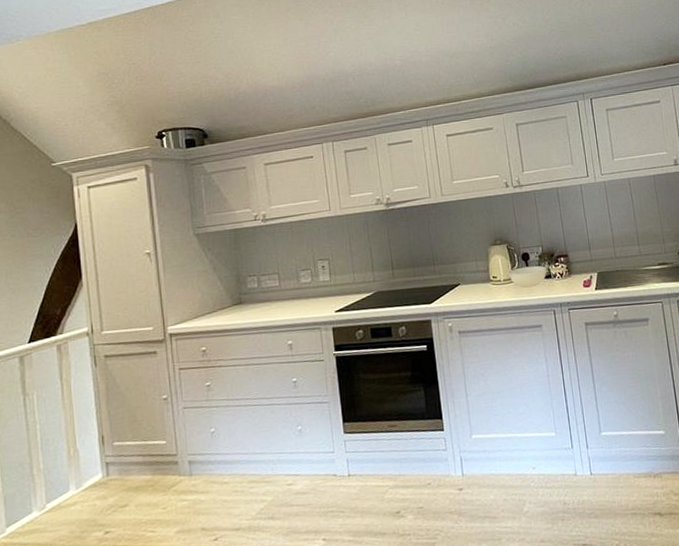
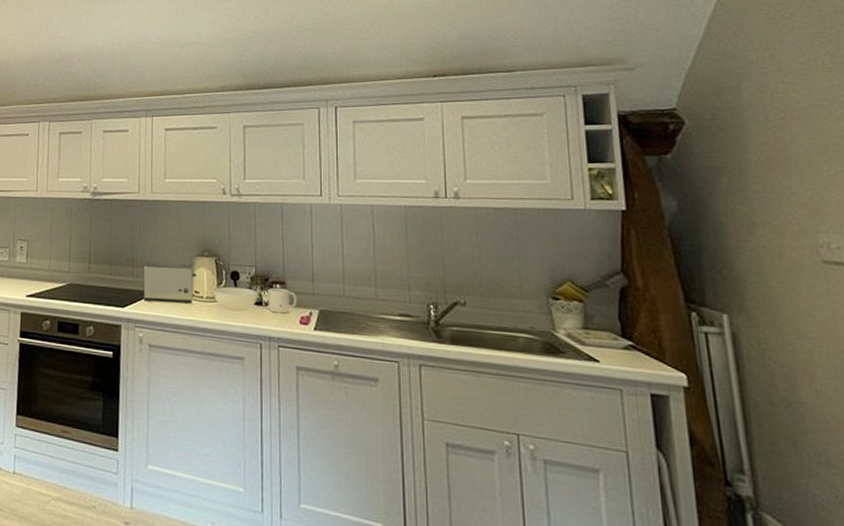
toaster: none [444,254,493,294] -> present [142,262,197,305]
mug: none [553,260,579,283] -> present [267,287,297,314]

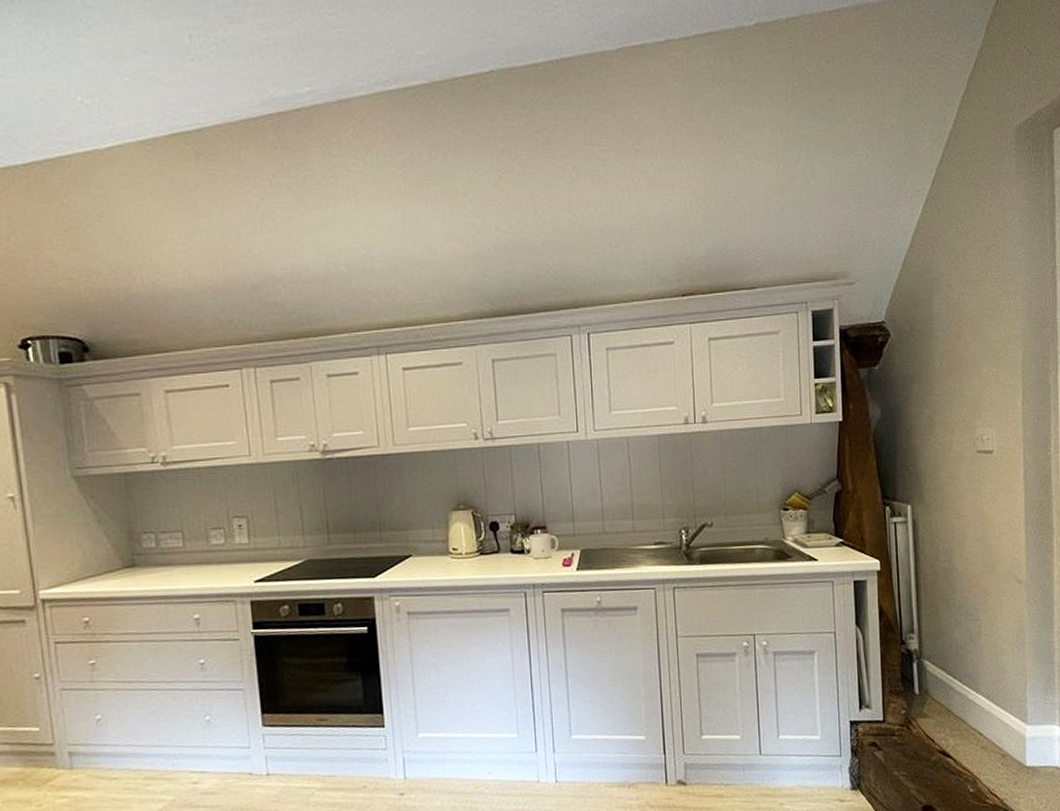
toaster: present [142,262,197,305] -> none [392,520,453,567]
bowl: present [213,286,259,312] -> none [472,537,520,564]

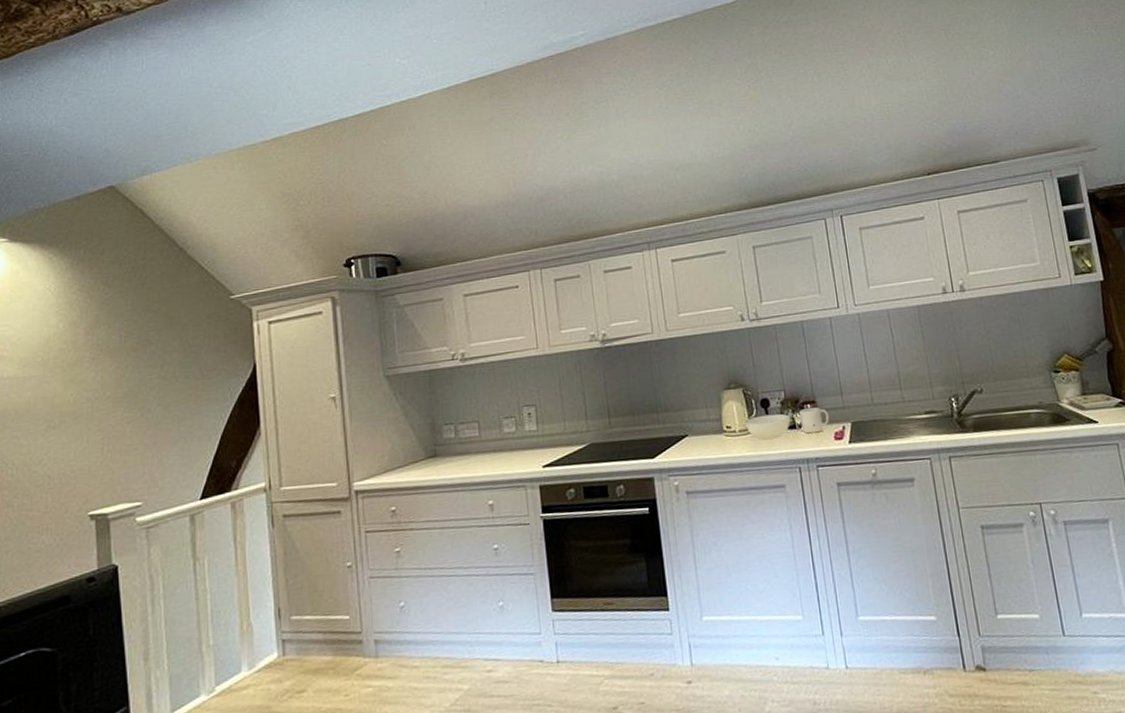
bowl: none [472,537,520,564] -> present [745,413,791,440]

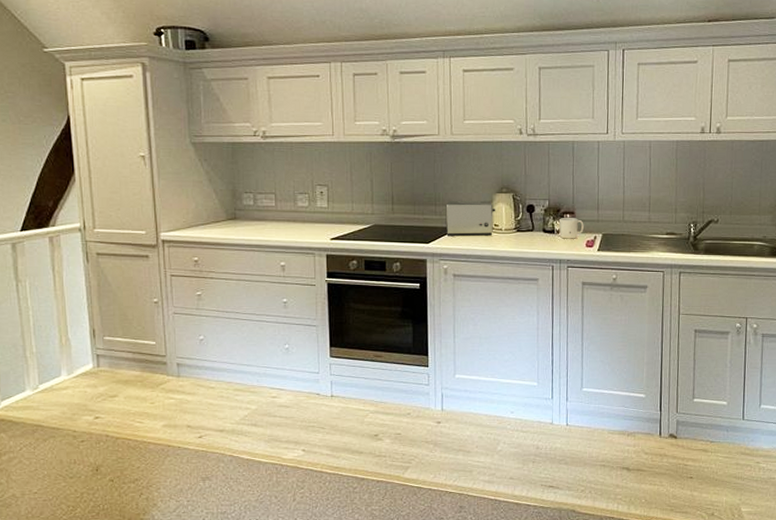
toaster: none [668,399,726,447] -> present [445,200,496,237]
bowl: present [745,413,791,440] -> none [511,219,551,240]

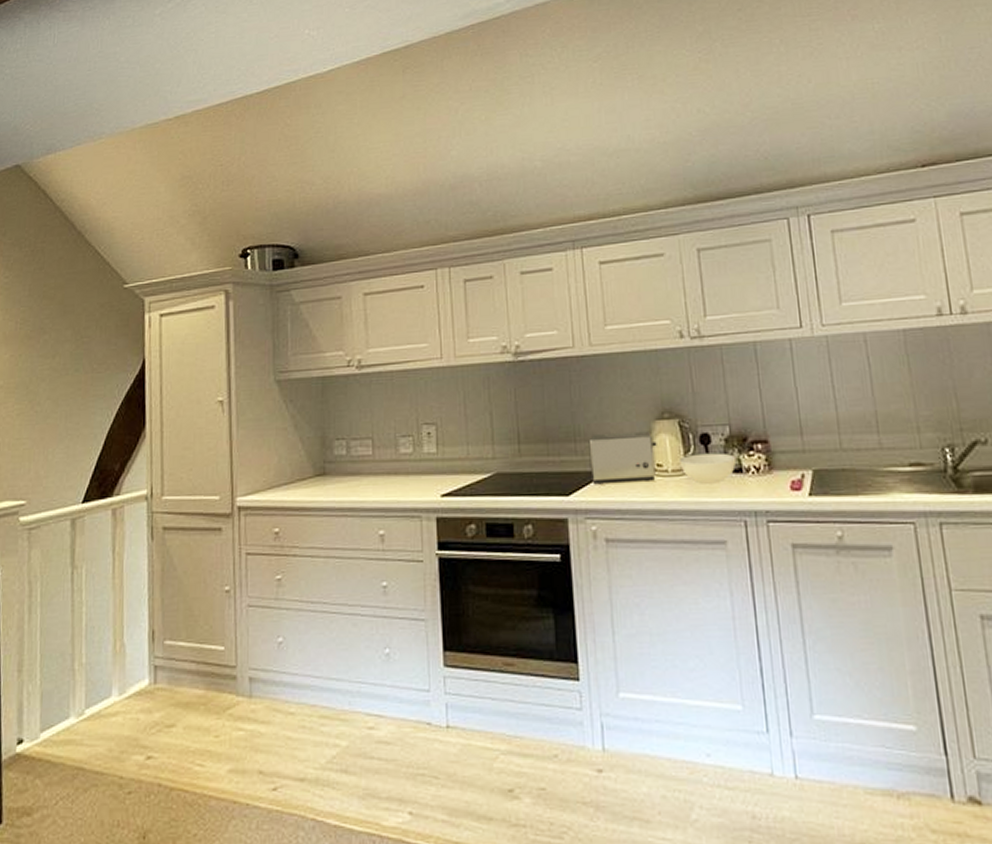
bowl: none [511,219,551,240] -> present [680,453,737,484]
mug: present [558,217,584,239] -> none [746,447,785,480]

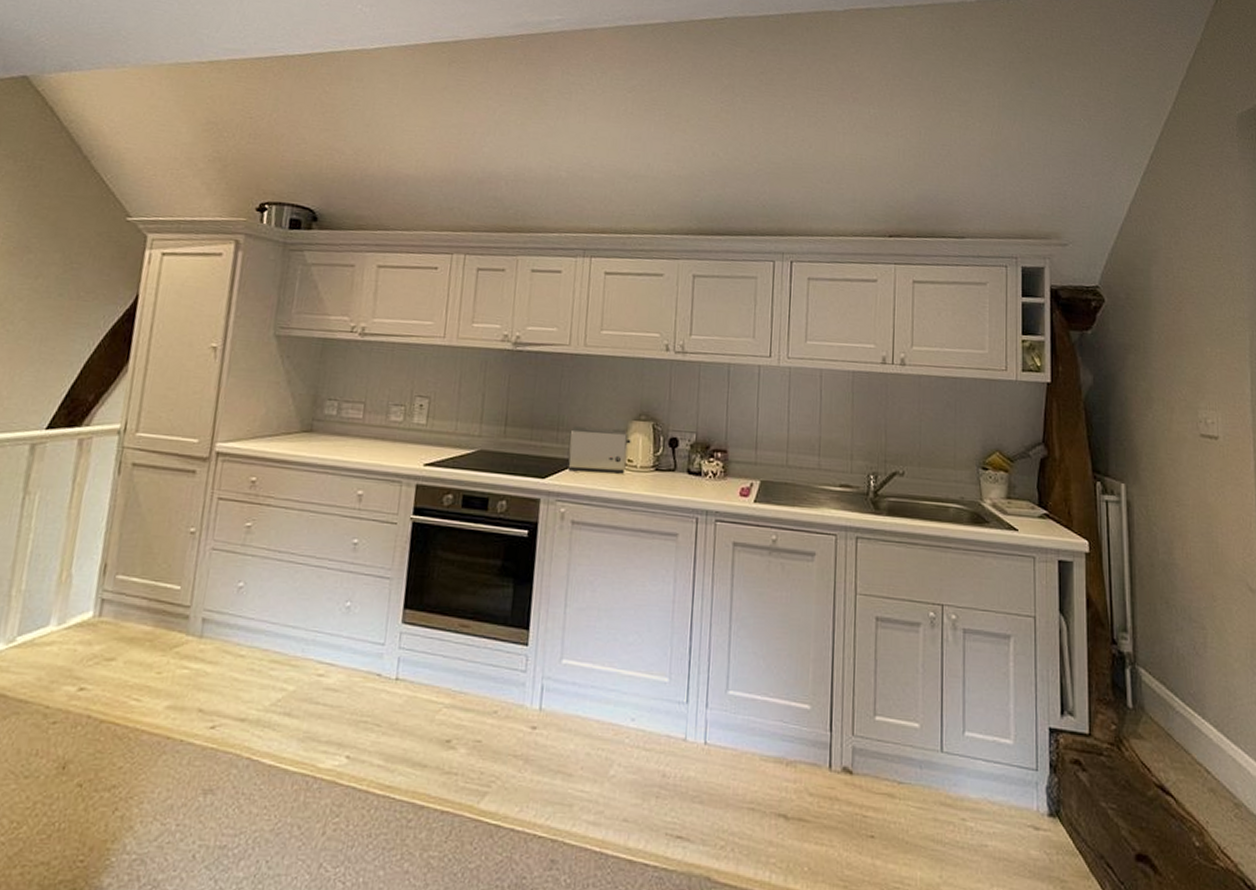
bowl: present [680,453,737,484] -> none [648,454,698,483]

